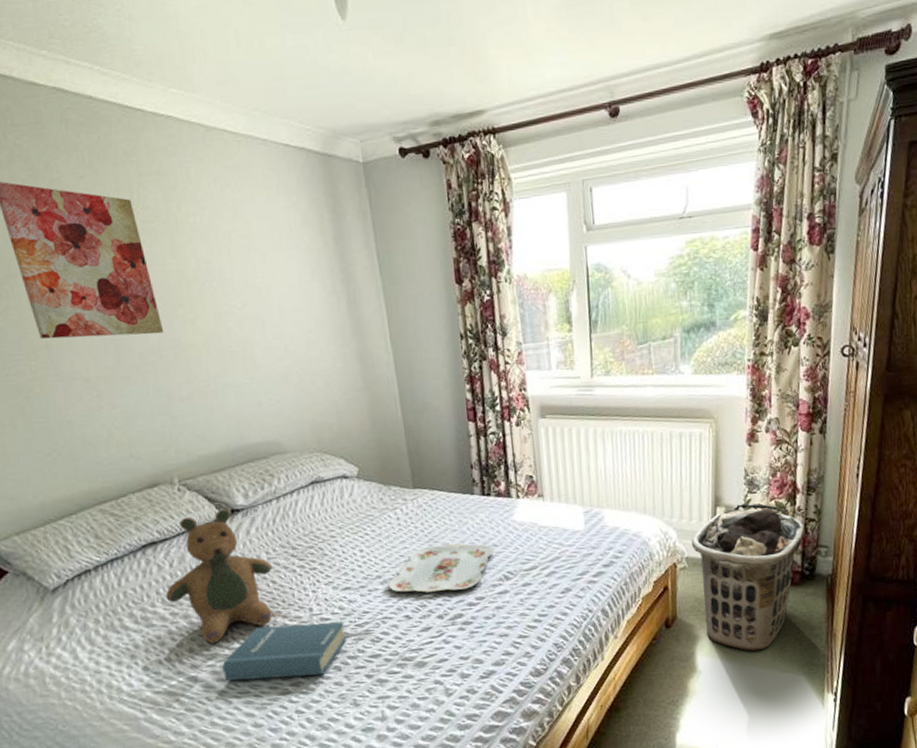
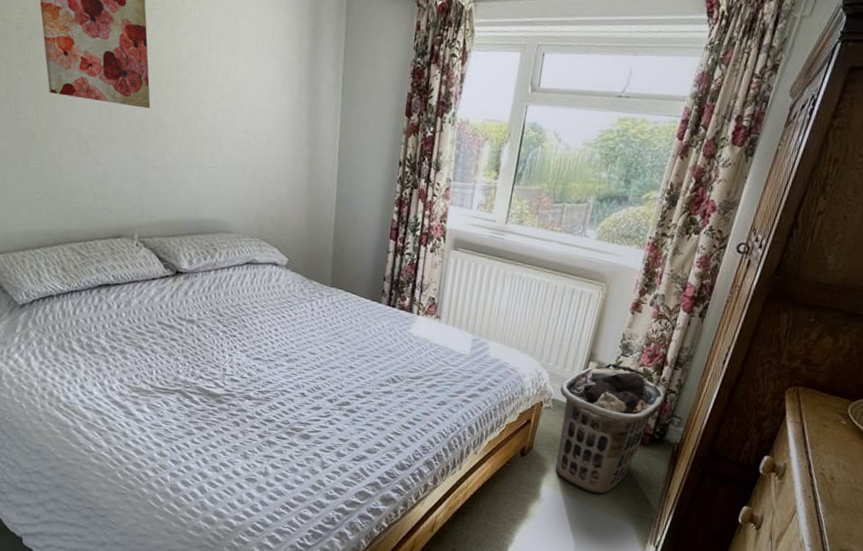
teddy bear: present [165,509,273,643] -> none [109,269,200,379]
hardback book: present [222,621,347,681] -> none [143,374,250,426]
serving tray: present [388,543,494,593] -> none [292,339,388,383]

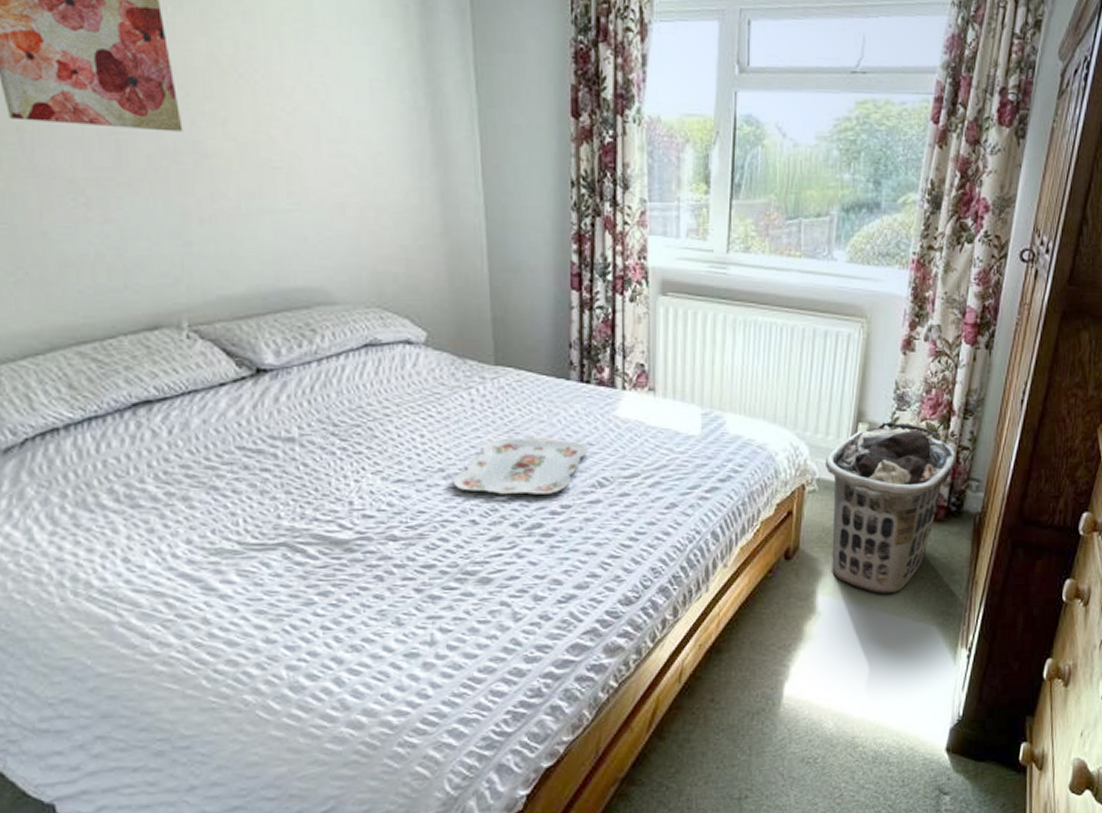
serving tray: none [292,339,388,383] -> present [452,437,588,495]

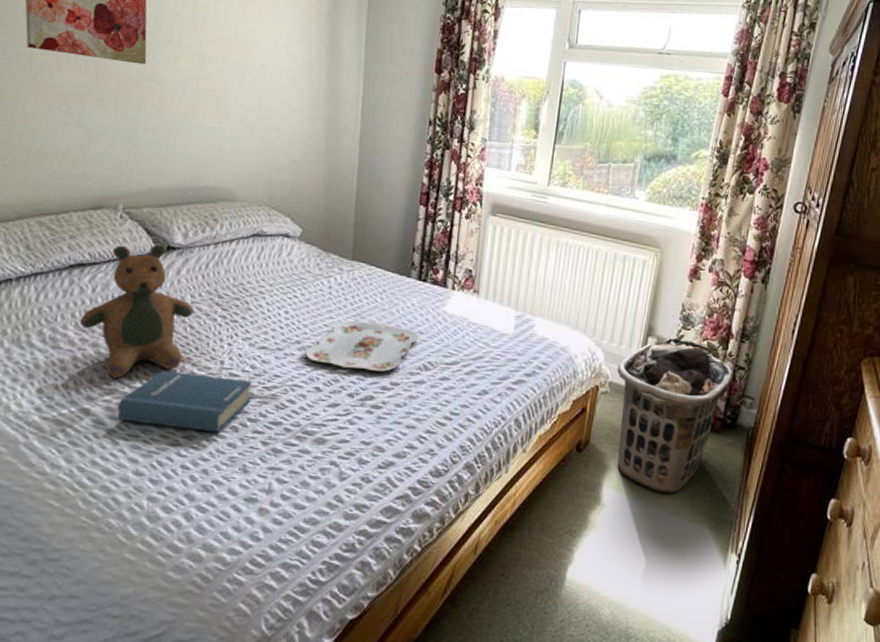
teddy bear: none [160,367,304,535] -> present [80,244,194,378]
hardback book: none [229,519,395,585] -> present [117,370,252,433]

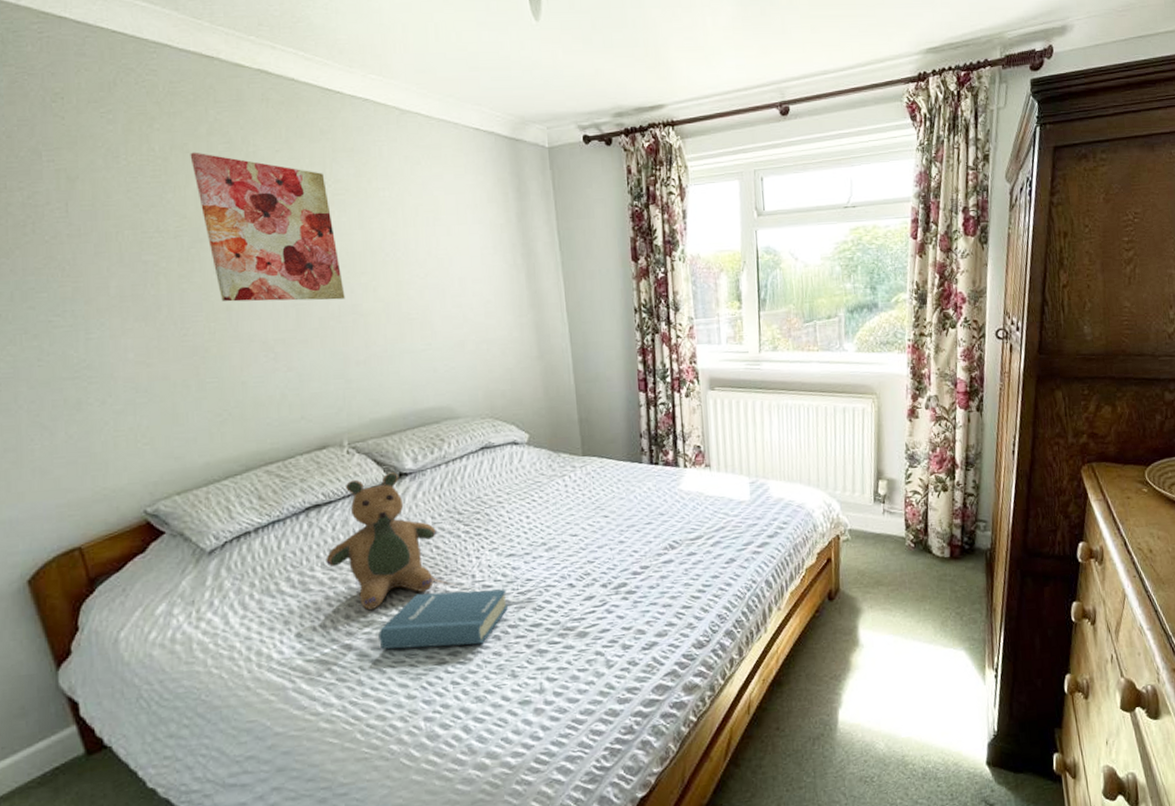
serving tray: present [305,321,419,372] -> none [553,511,660,561]
clothes hamper: present [617,338,733,493] -> none [854,477,964,625]

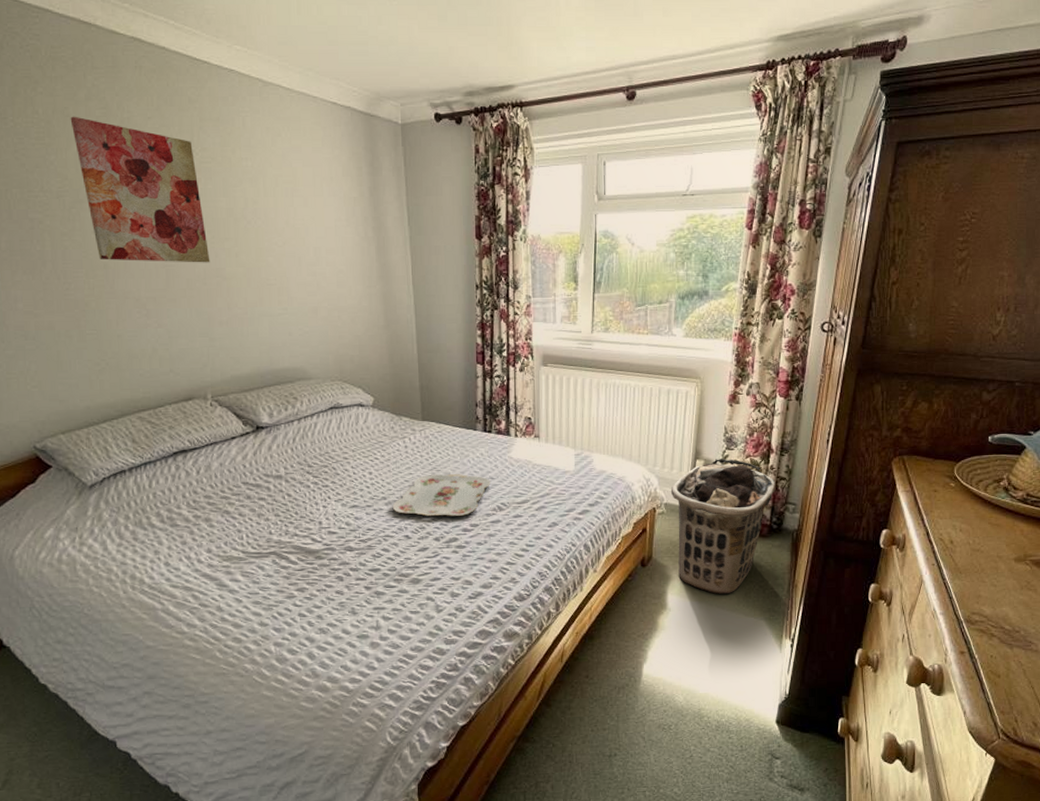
teddy bear: present [326,472,436,610] -> none [191,425,288,546]
hardback book: present [378,589,509,650] -> none [236,535,351,584]
serving tray: none [553,511,660,561] -> present [392,474,490,517]
clothes hamper: none [854,477,964,625] -> present [670,459,776,594]

